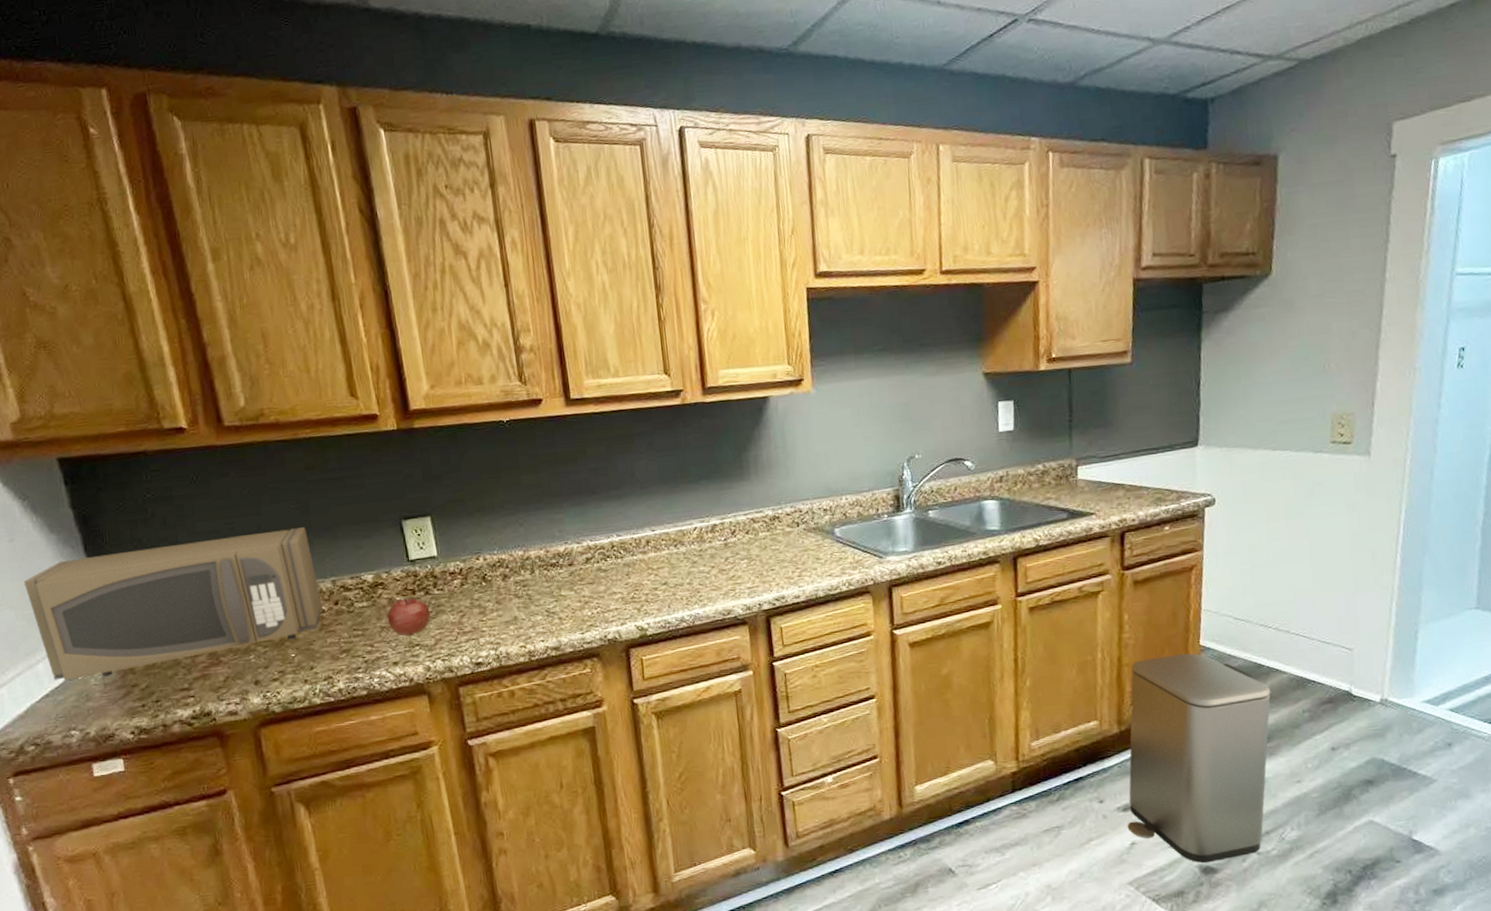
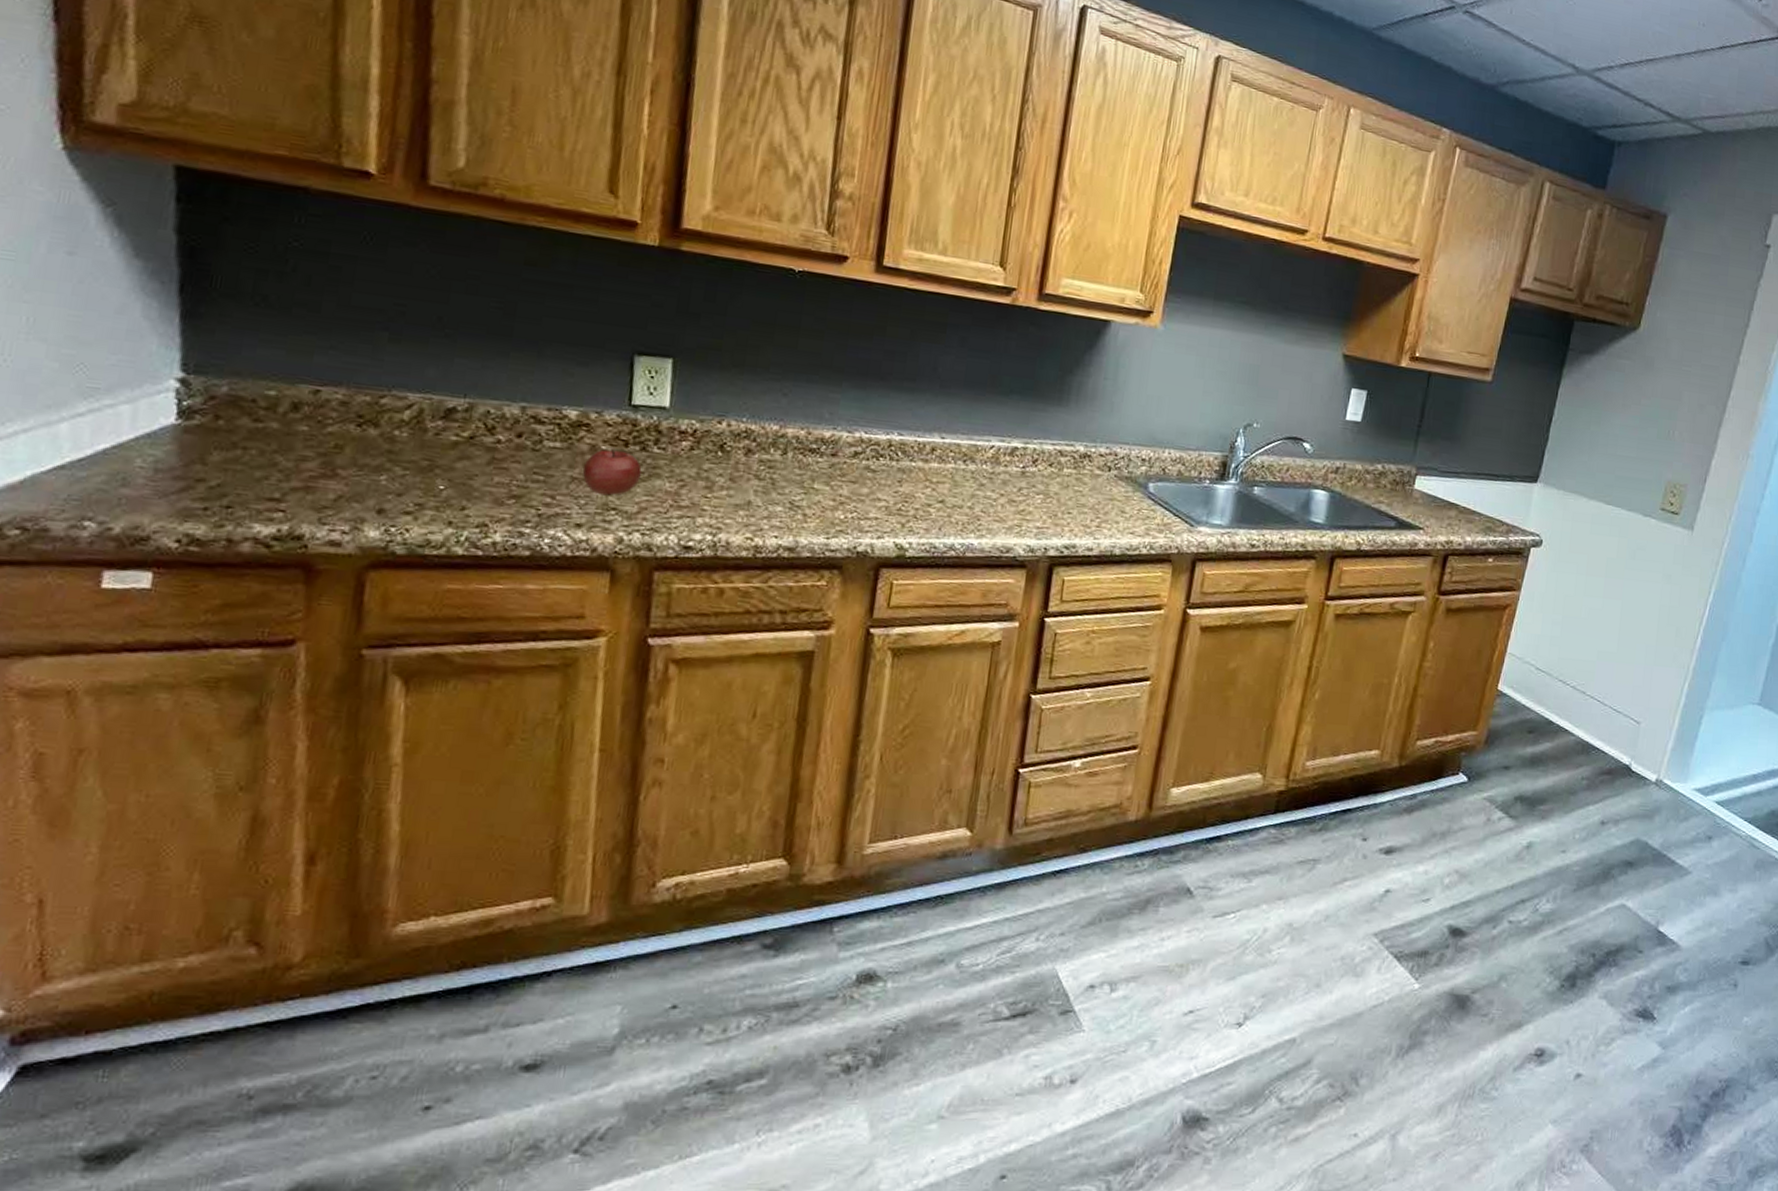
microwave: present [24,527,323,681] -> none [72,296,505,468]
pedal bin: present [1127,653,1271,863] -> none [1385,693,1556,924]

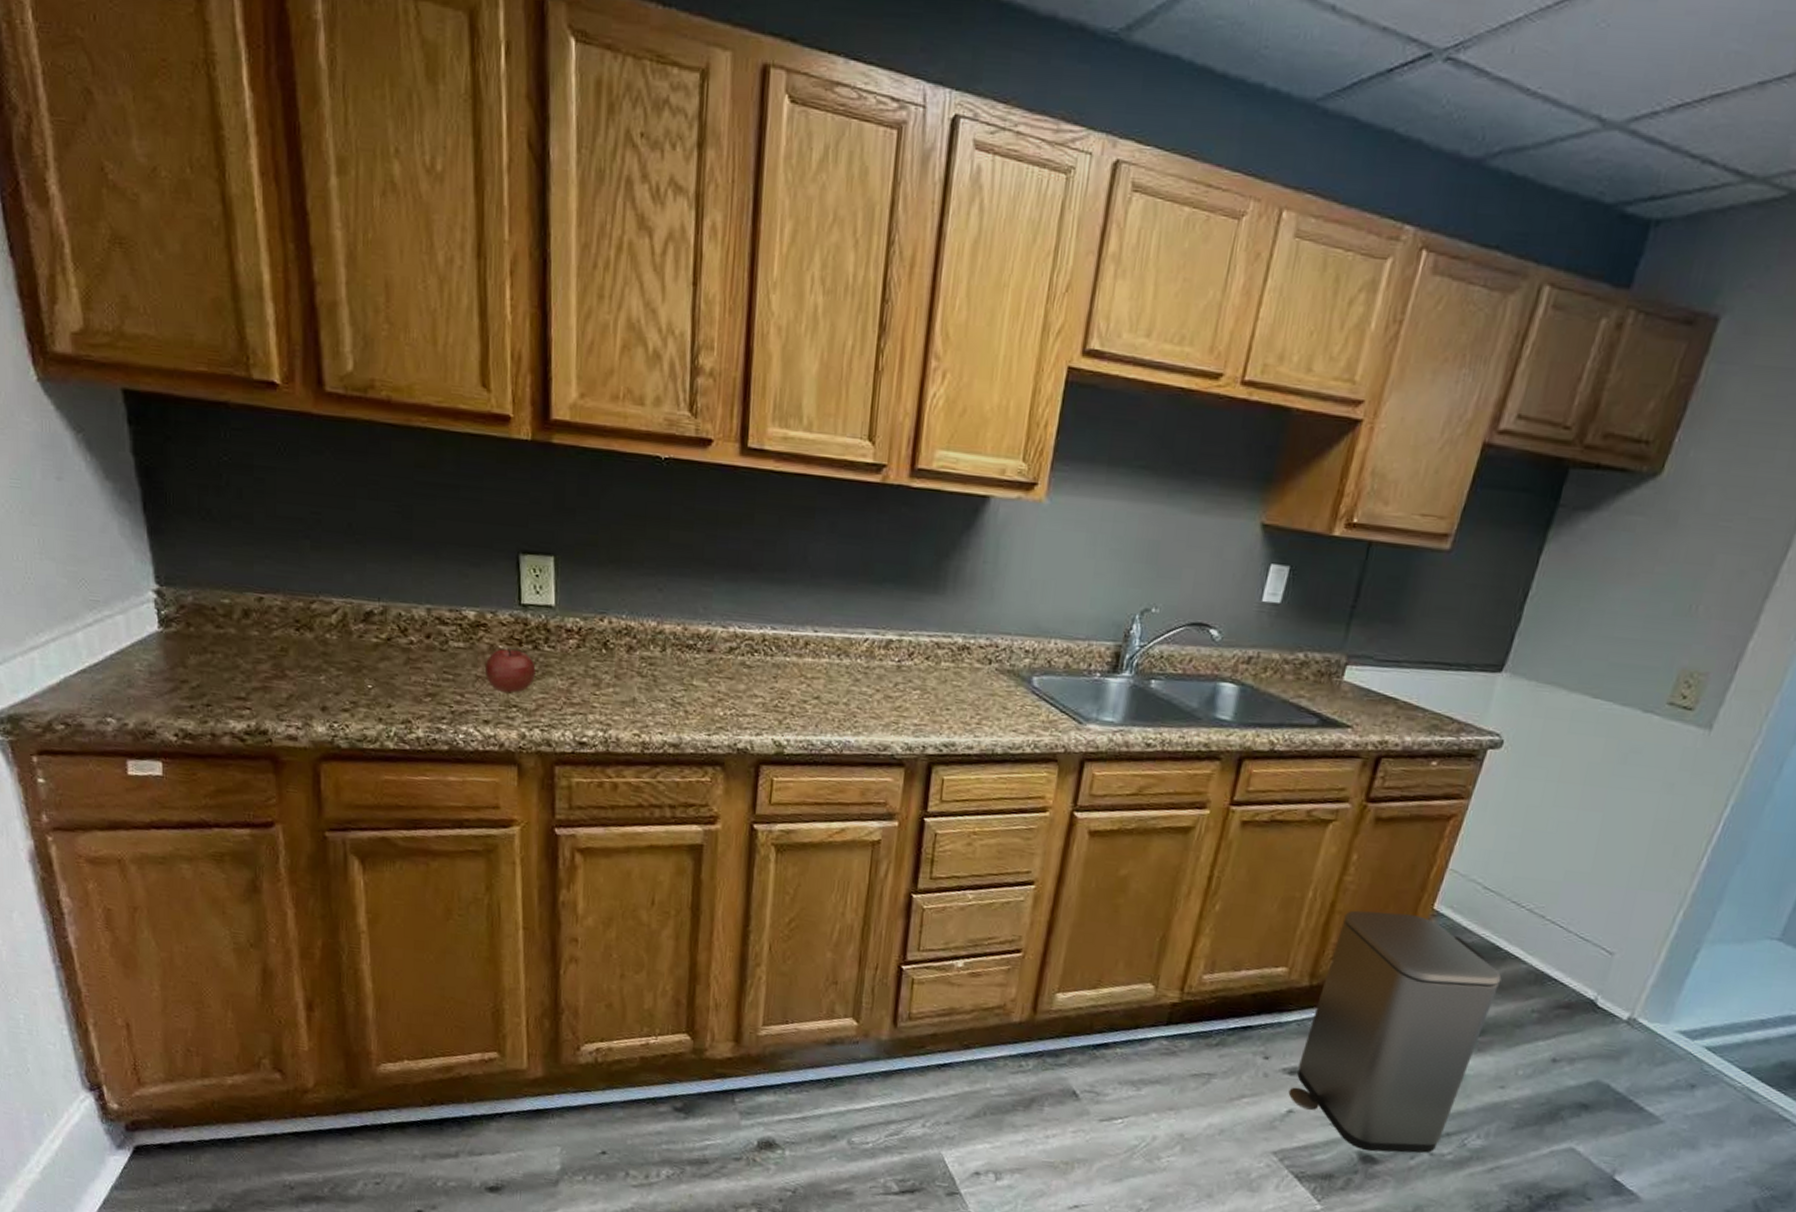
pedal bin: none [1385,693,1556,924] -> present [1288,910,1502,1153]

